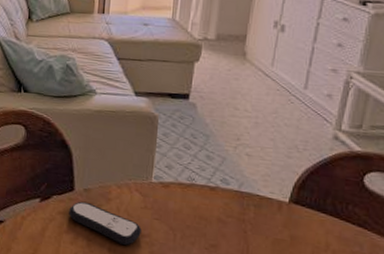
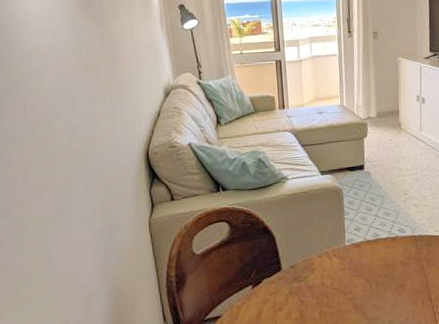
remote control: present [69,201,142,245] -> none [280,277,344,306]

